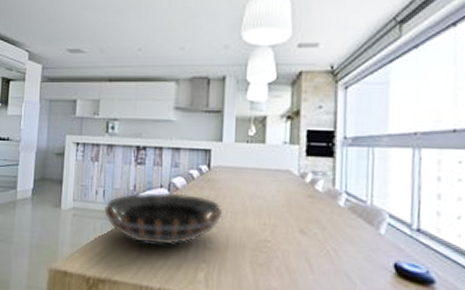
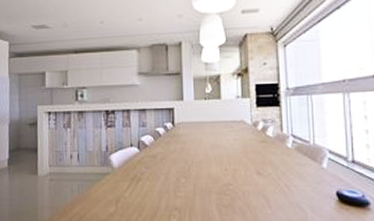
decorative bowl: present [103,192,223,245] -> none [79,150,189,198]

